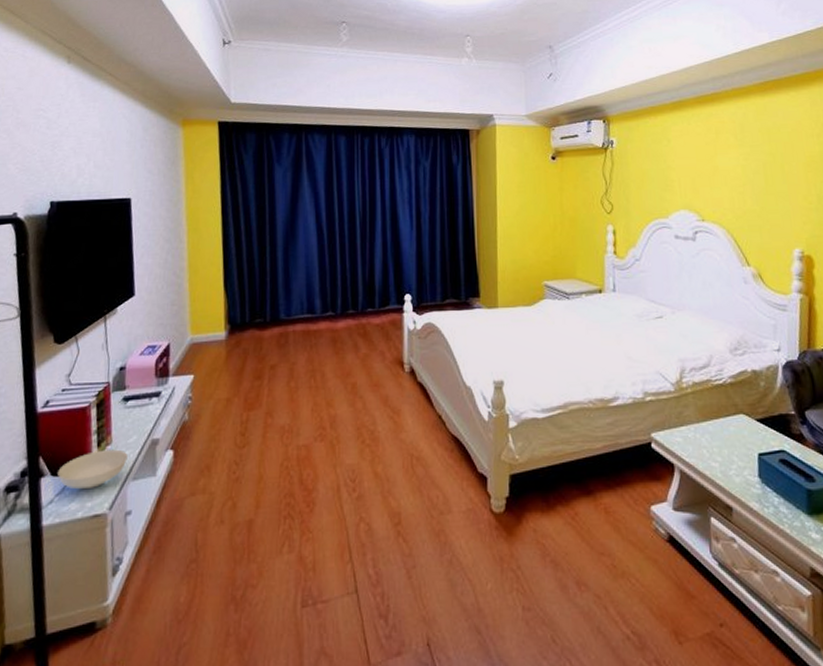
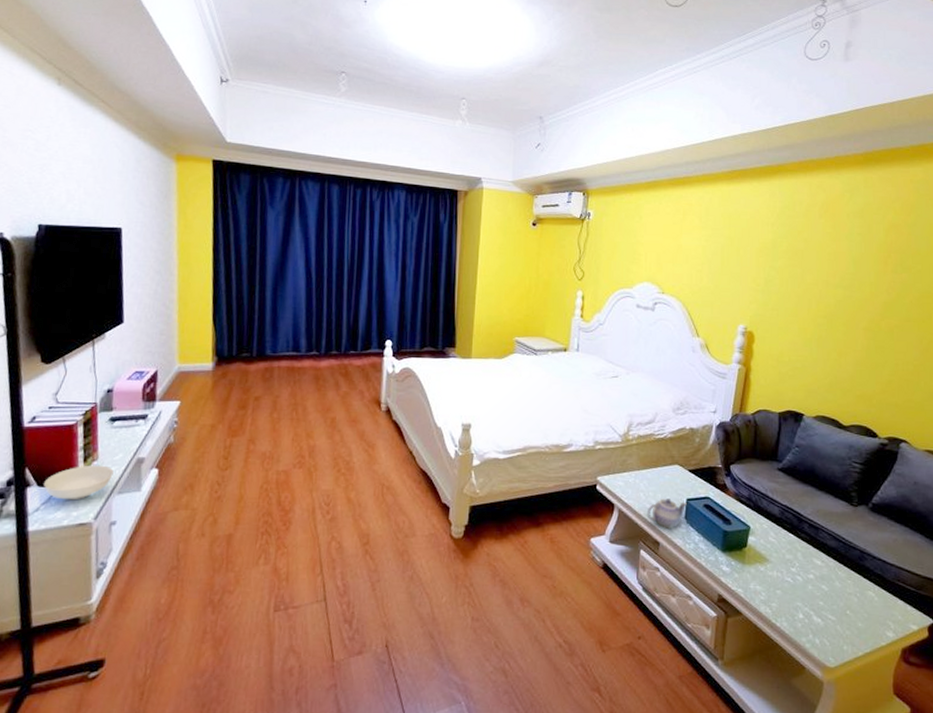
teapot: none [712,454,759,490] -> present [646,498,687,529]

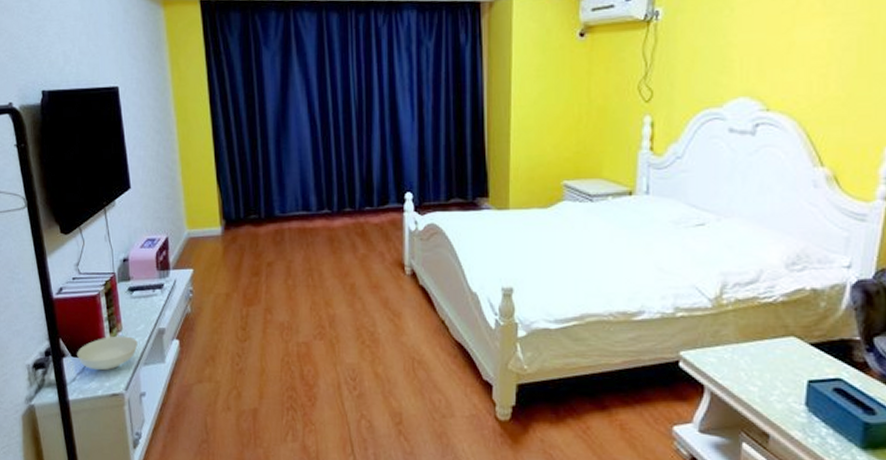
teapot: present [646,498,687,529] -> none [750,379,808,418]

